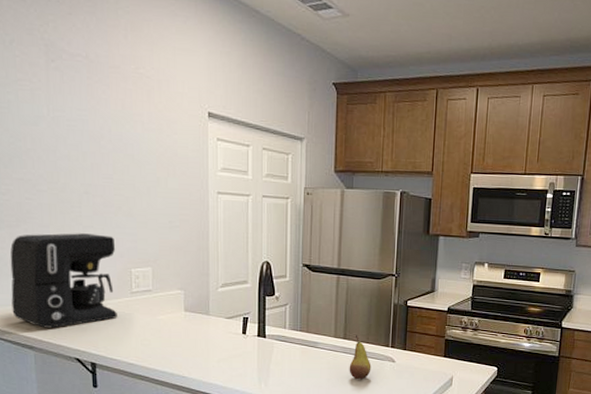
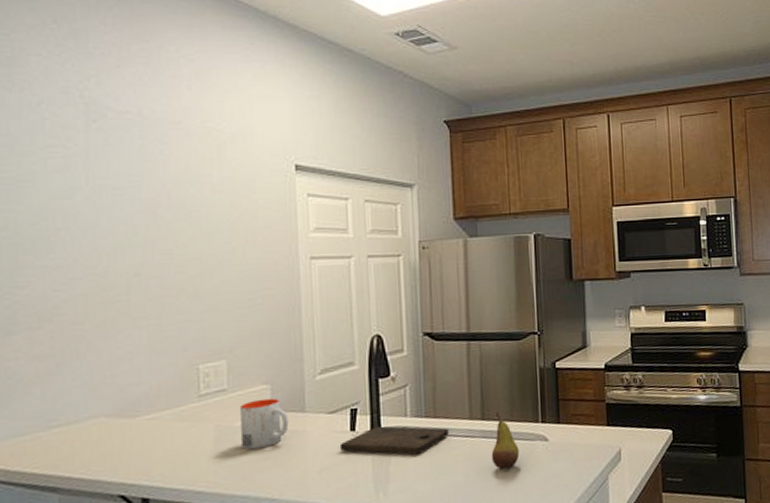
coffee maker: present [10,233,117,328] -> none [27,325,180,460]
mug: none [160,301,197,338] -> present [239,398,289,450]
cutting board: none [233,333,317,358] -> present [339,426,449,455]

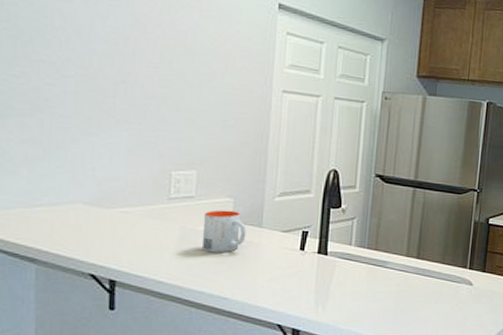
cutting board: present [339,426,449,455] -> none [288,250,386,279]
fruit: present [491,413,520,470] -> none [420,255,446,305]

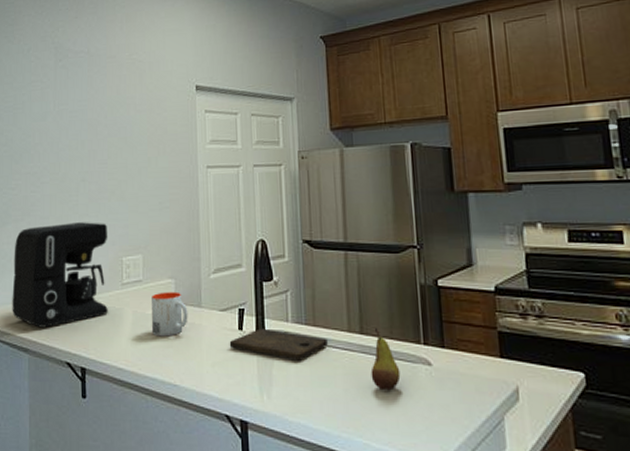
coffee maker: none [12,125,155,238] -> present [12,222,108,328]
cutting board: none [288,250,386,279] -> present [229,328,328,361]
fruit: none [420,255,446,305] -> present [370,328,401,391]

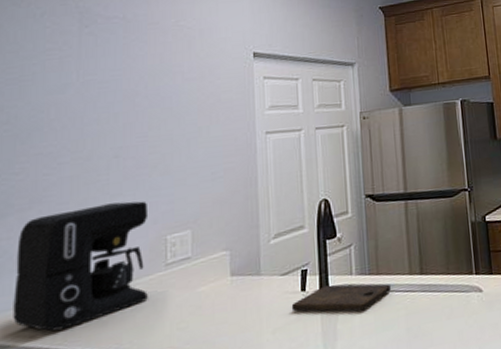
mug: present [150,291,188,337] -> none [201,263,246,315]
fruit: present [370,328,401,391] -> none [430,267,457,323]

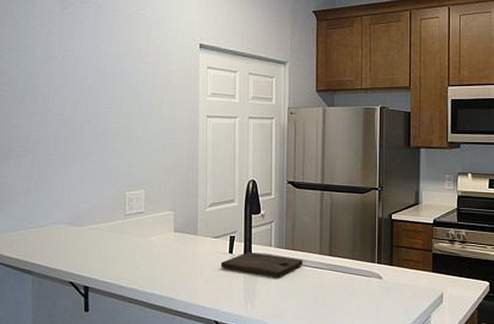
coffee maker: present [13,201,149,332] -> none [15,160,112,252]

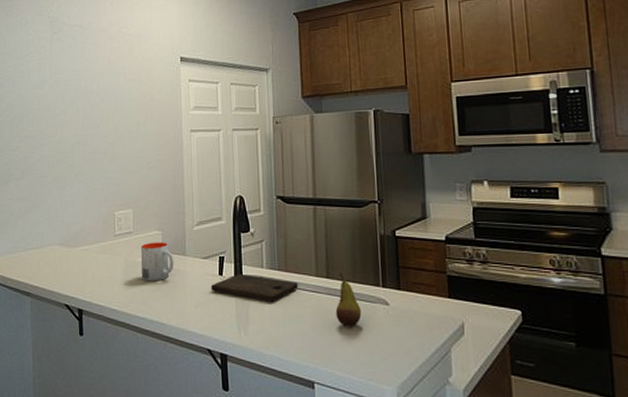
mug: none [151,222,185,259] -> present [140,242,174,282]
fruit: none [335,251,358,299] -> present [335,273,362,327]

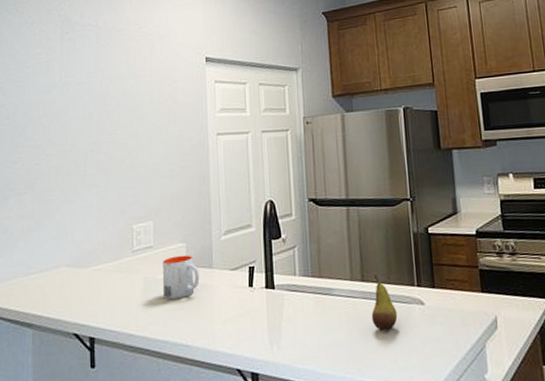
cutting board: present [211,274,298,302] -> none [240,283,332,312]

